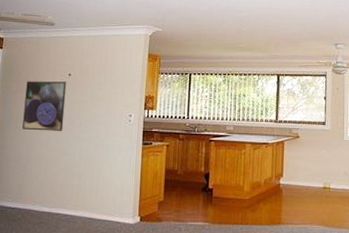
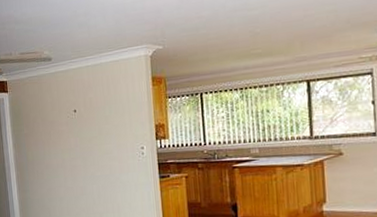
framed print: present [22,81,67,131] -> none [36,119,78,173]

